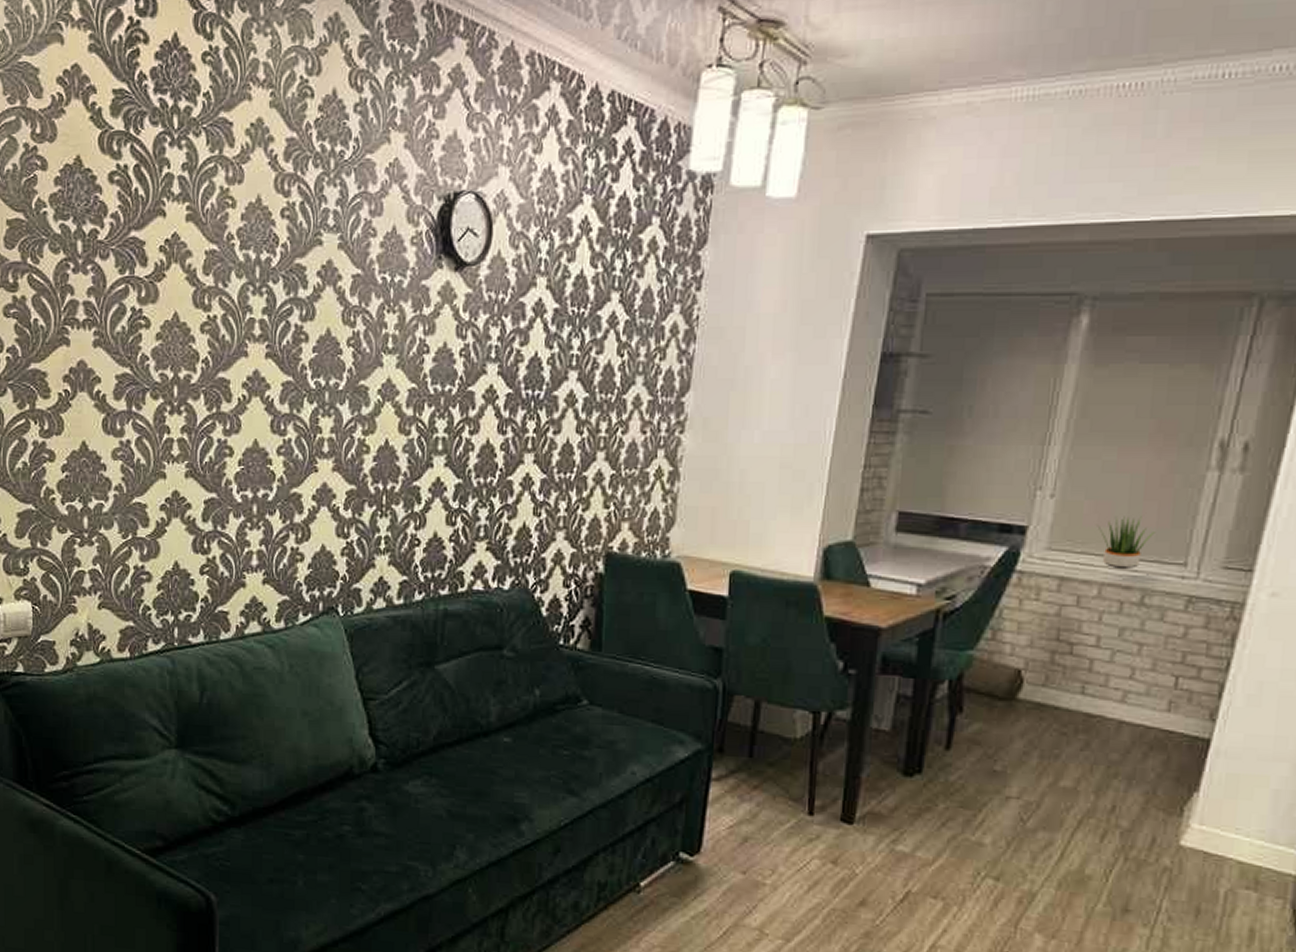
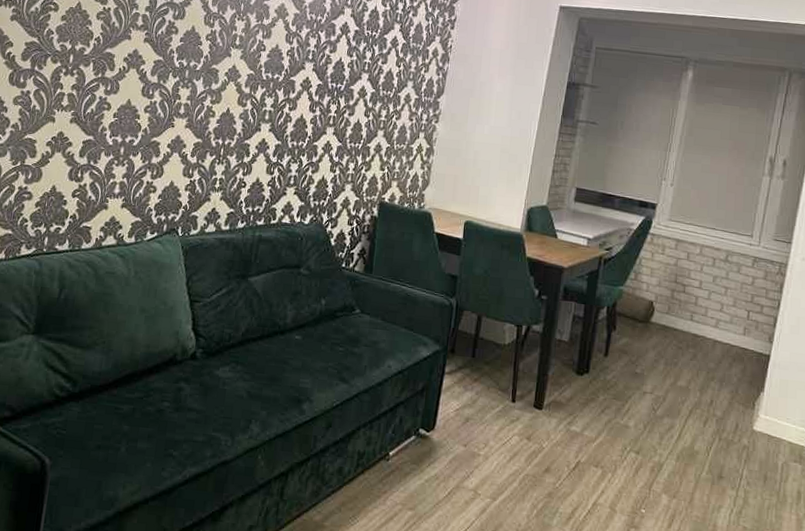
potted plant: present [1097,516,1156,570] -> none [699,201,734,237]

